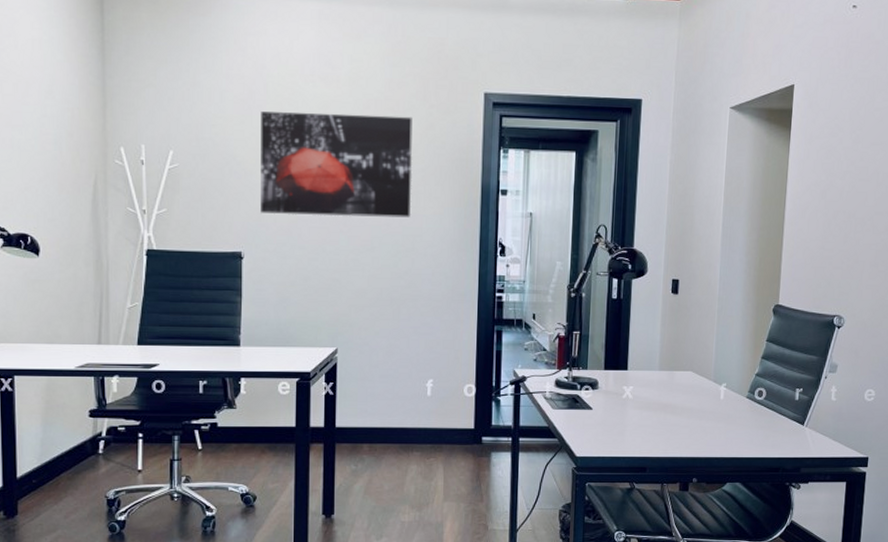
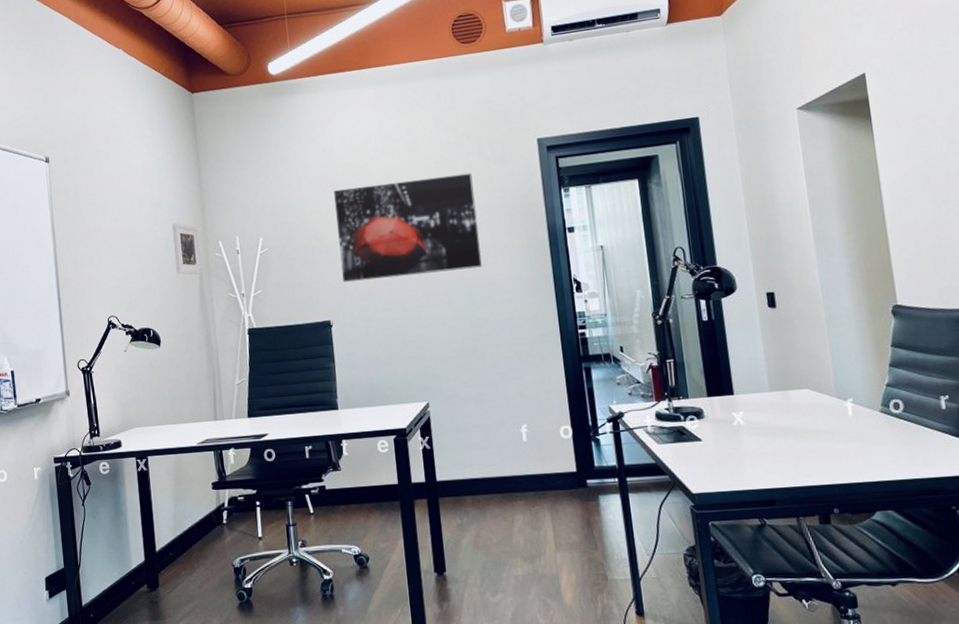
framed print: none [65,117,97,181] -> present [172,222,202,275]

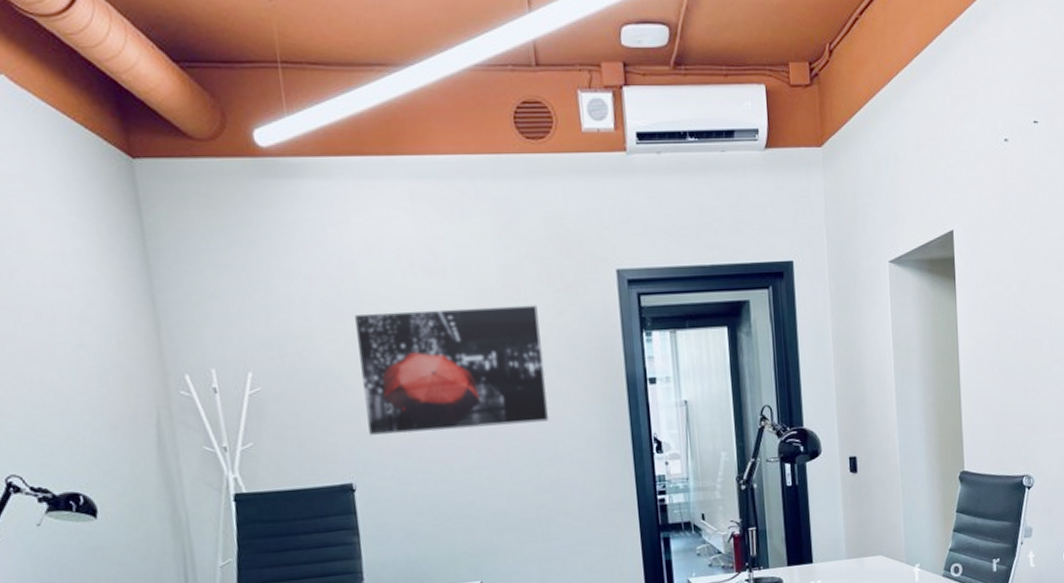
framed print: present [172,222,202,275] -> none [108,345,160,420]

